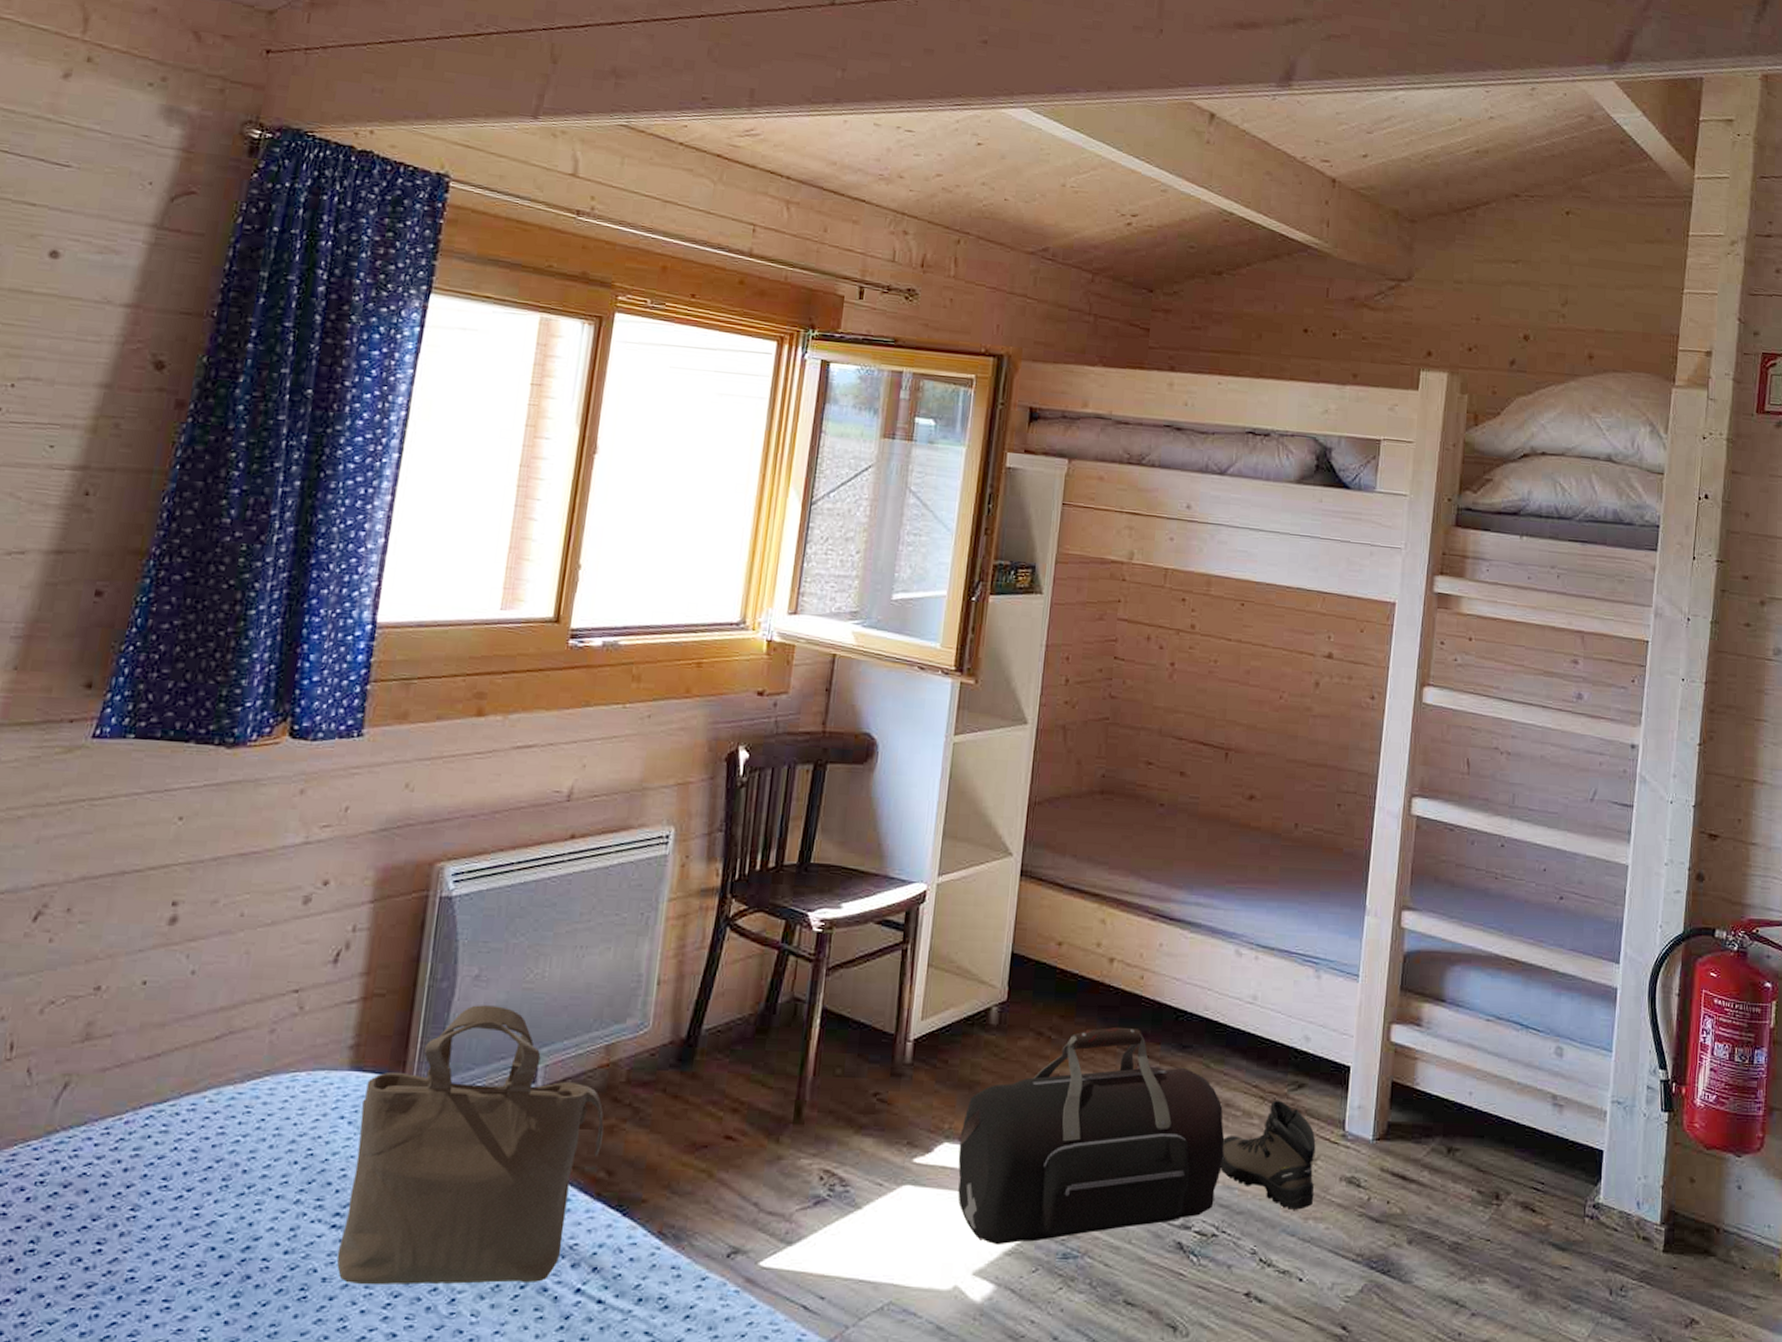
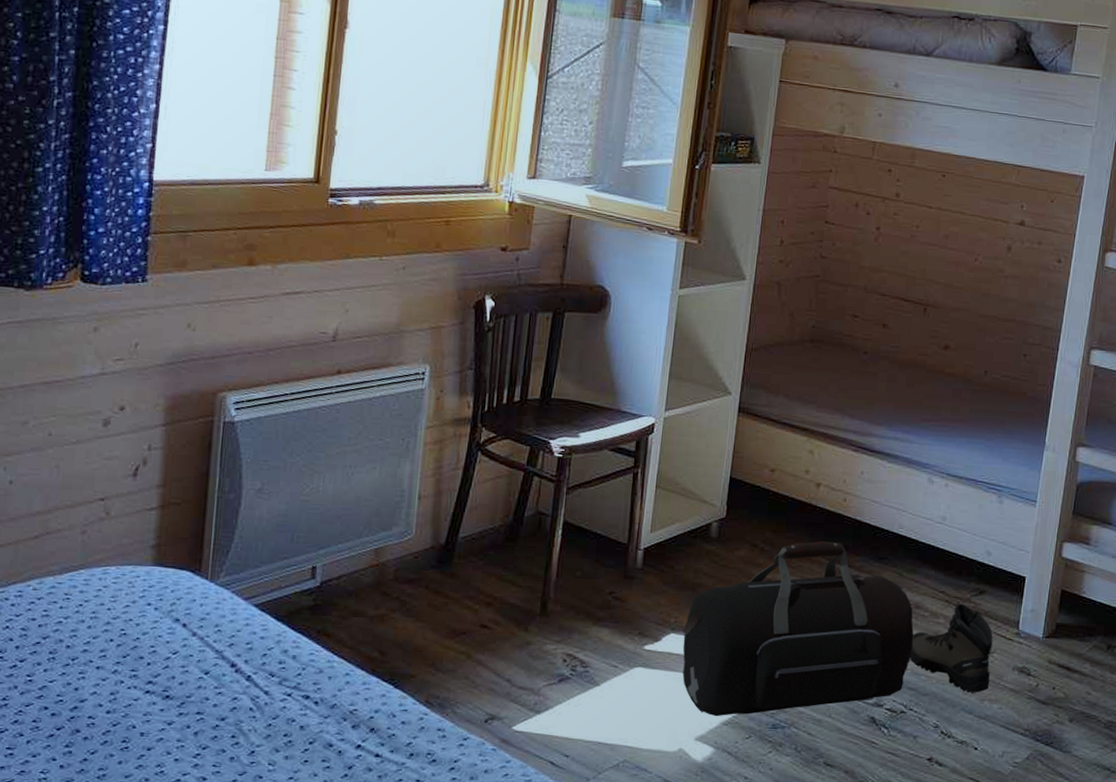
tote bag: present [336,1005,604,1285] -> none [151,513,376,740]

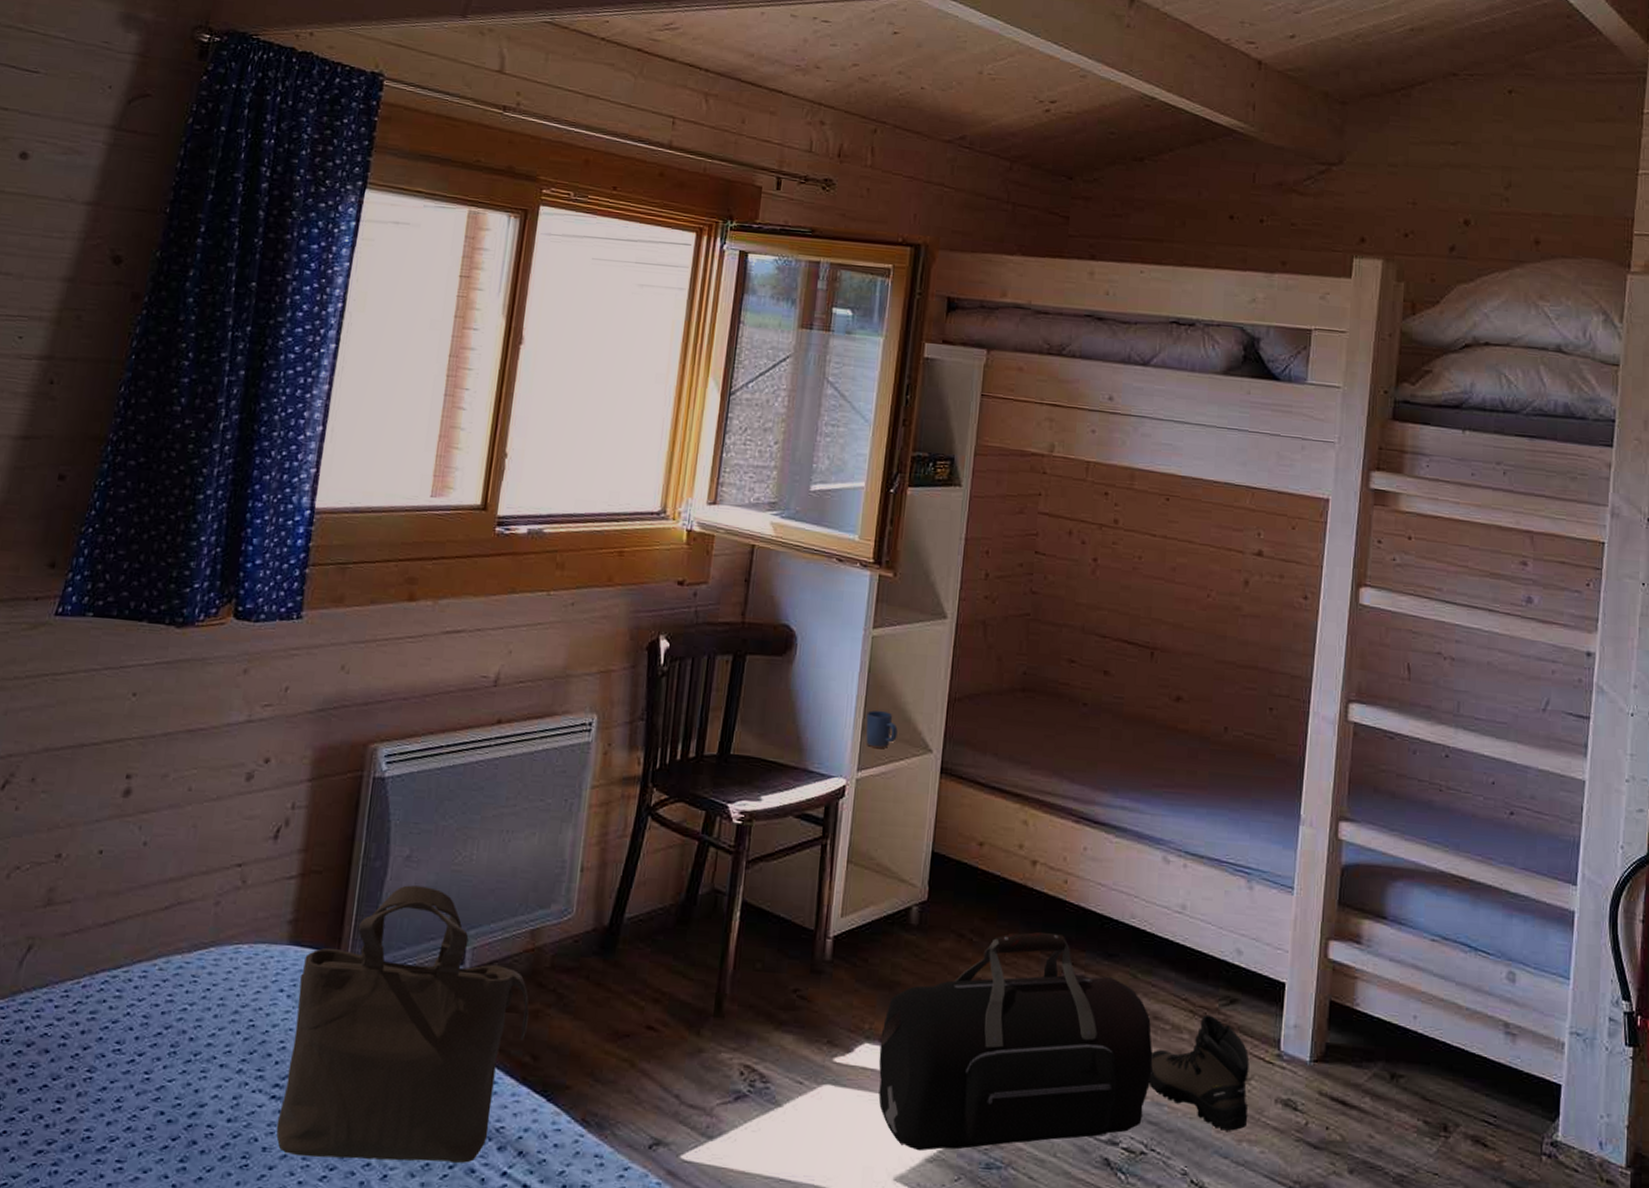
tote bag: none [151,513,376,740] -> present [275,885,530,1164]
mug: none [672,359,701,391] -> present [866,710,898,748]

